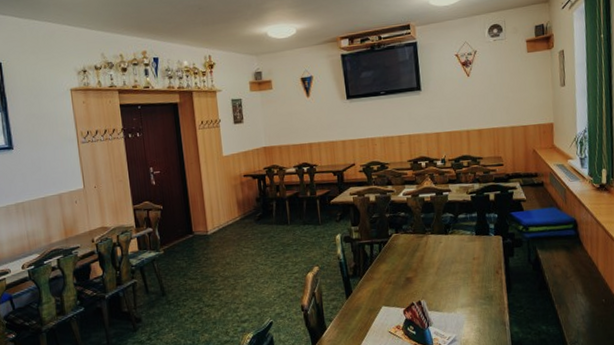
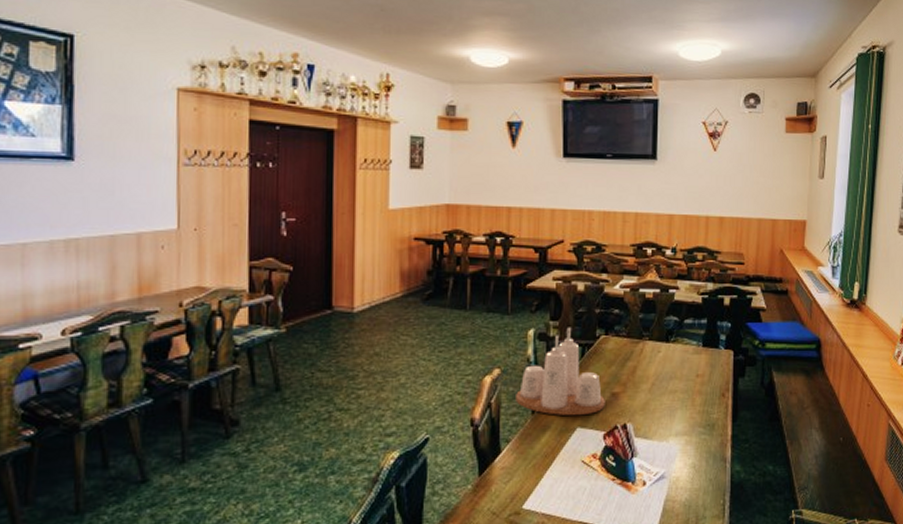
condiment set: none [332,230,402,298] -> present [516,327,605,416]

